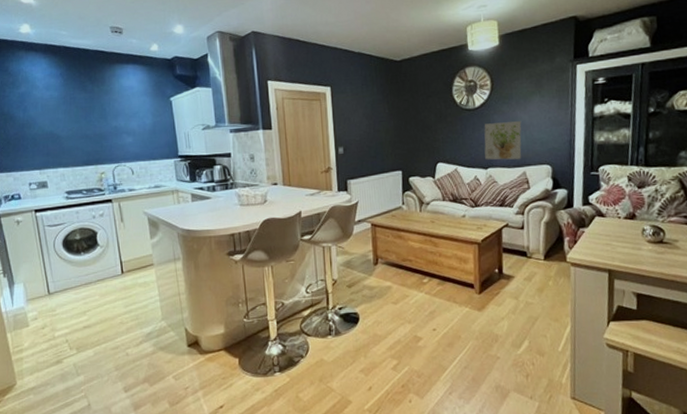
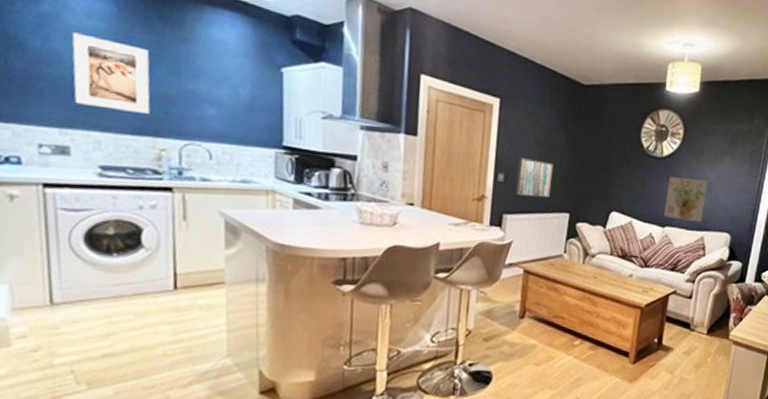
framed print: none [39,102,91,151] -> present [71,32,150,114]
wall art: none [353,131,384,162] -> present [516,157,553,198]

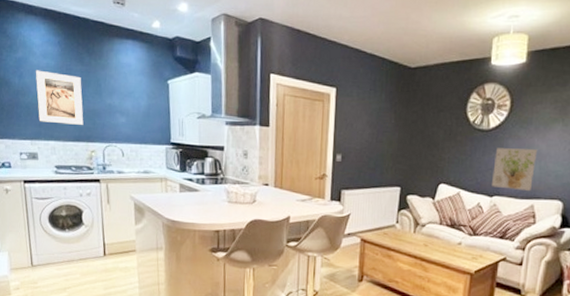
wall art: present [516,157,553,198] -> none [352,139,385,174]

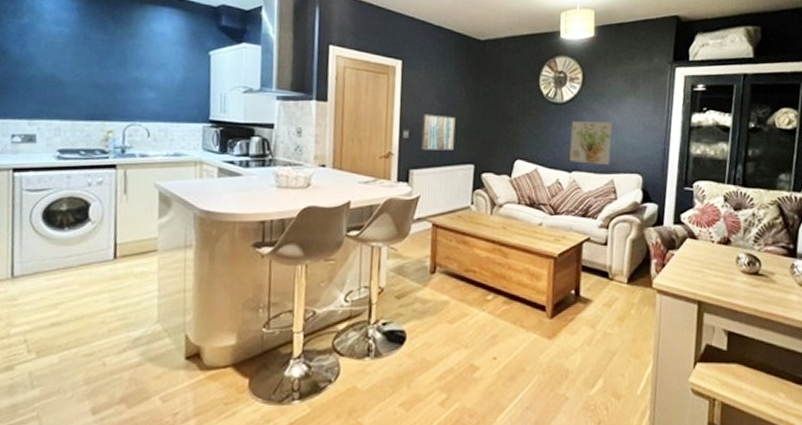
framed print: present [35,70,84,125] -> none [42,38,103,101]
wall art: none [352,139,385,174] -> present [421,114,456,151]

